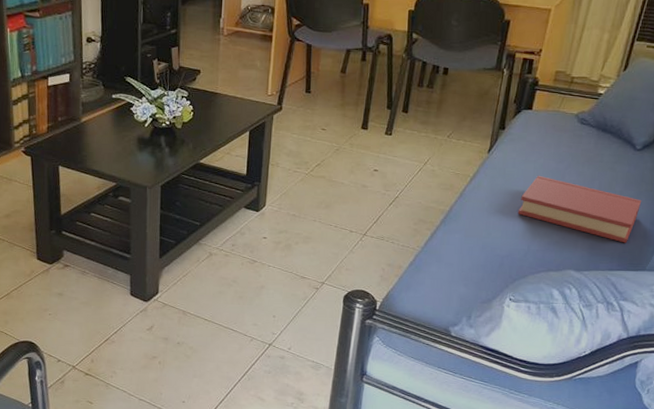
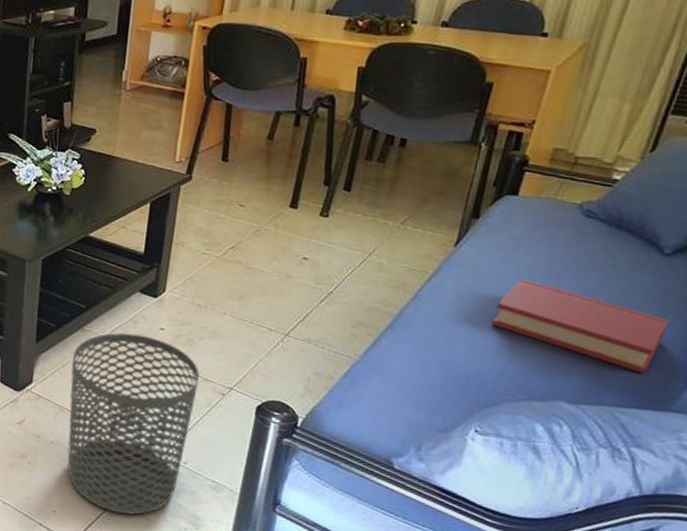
waste bin: none [191,243,297,398] -> present [67,333,199,515]

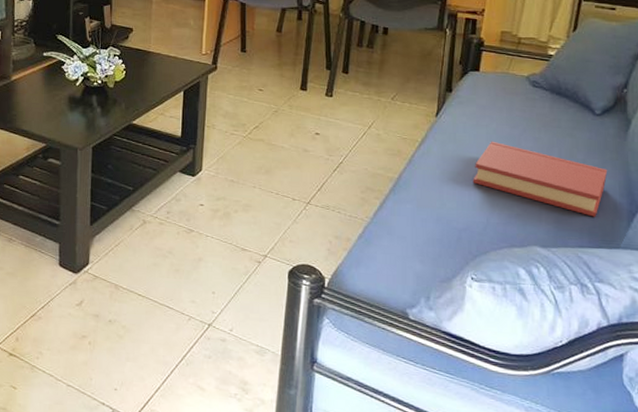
waste bin: present [67,333,199,515] -> none [123,211,237,386]

